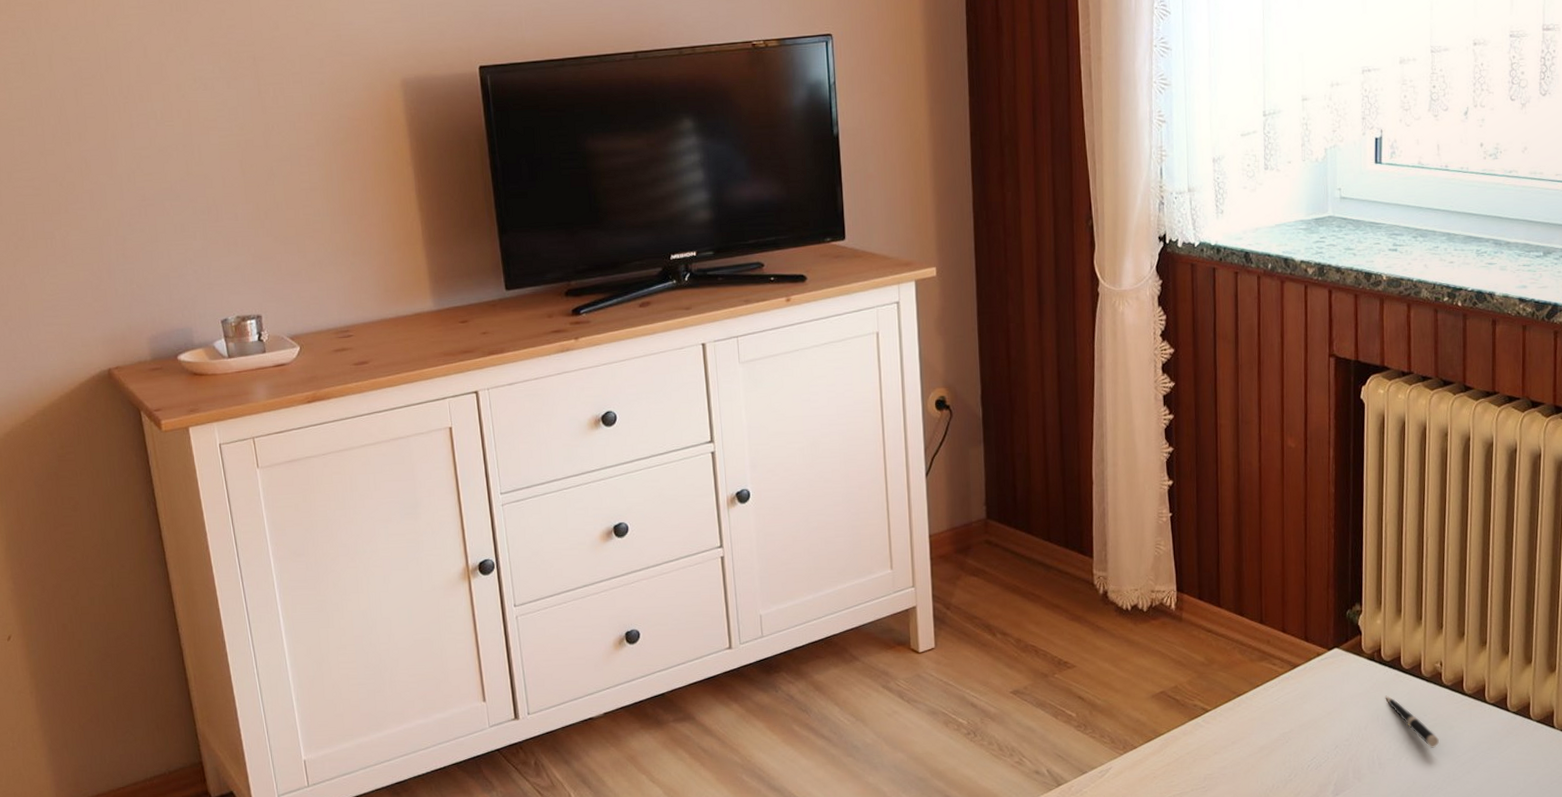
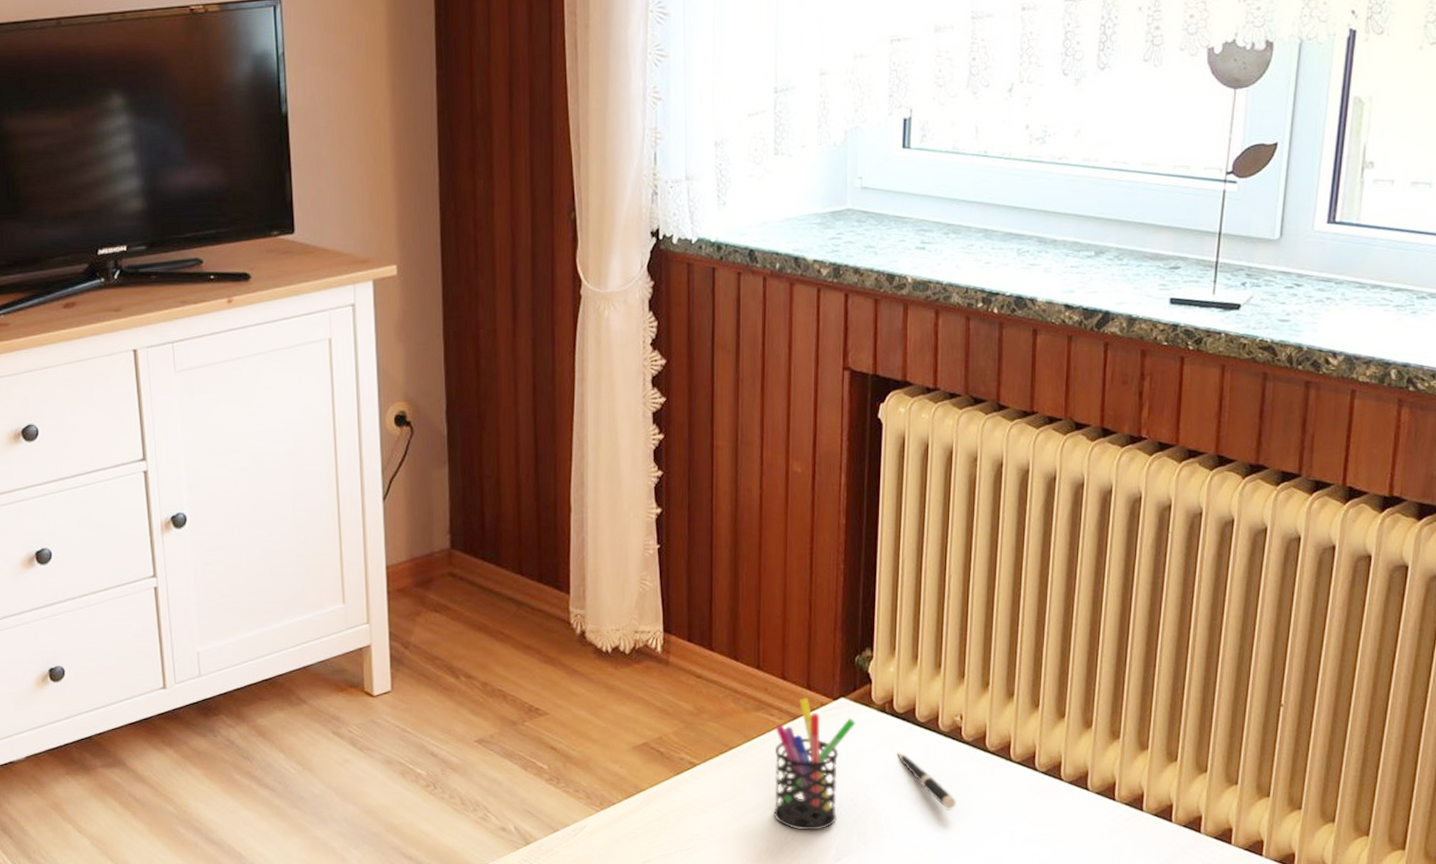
pen holder: none [1277,649,1349,769] -> present [773,698,856,831]

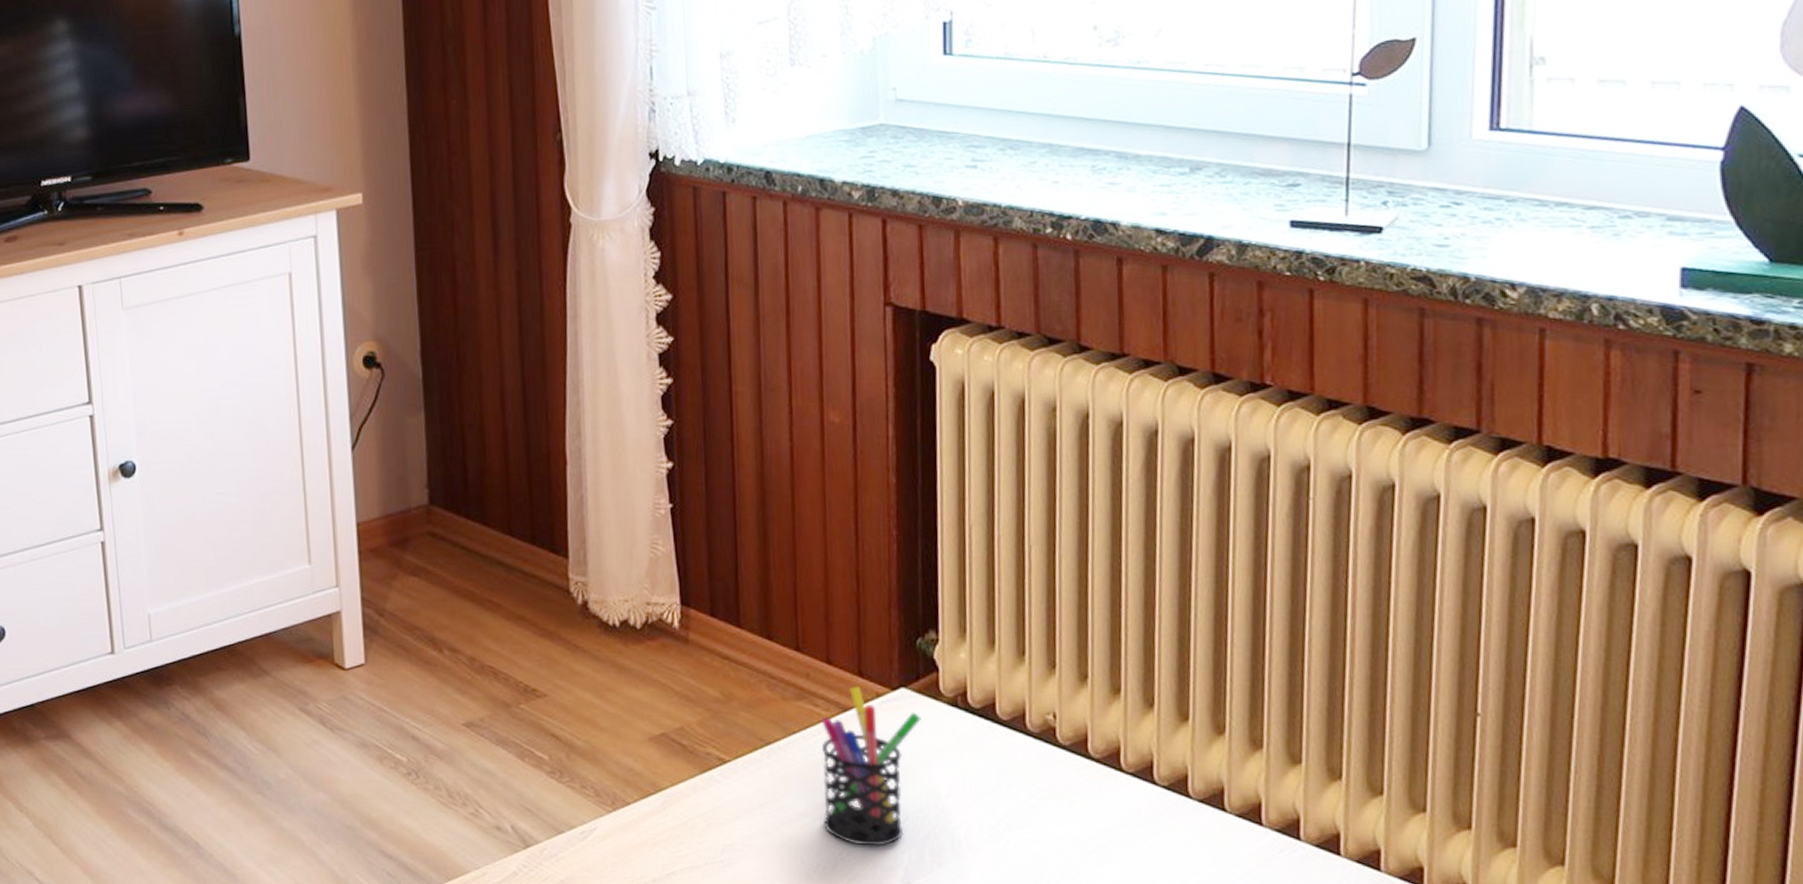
pen: present [896,751,956,810] -> none [974,754,1054,829]

